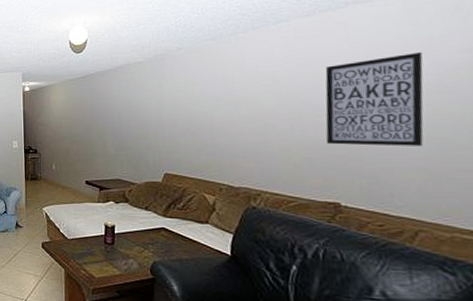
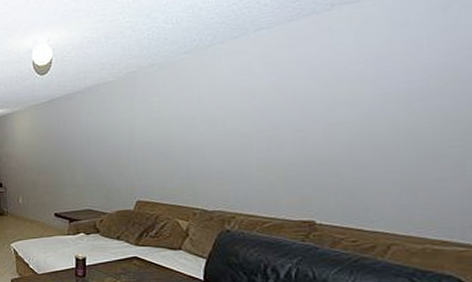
wall art: present [325,51,424,146] -> none [303,55,409,161]

